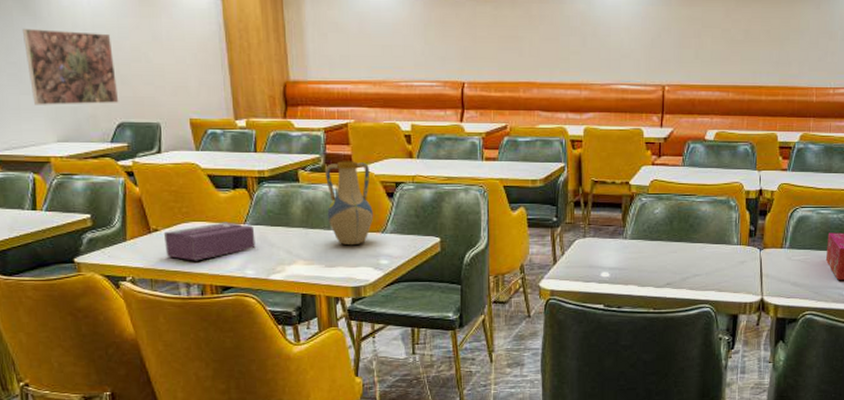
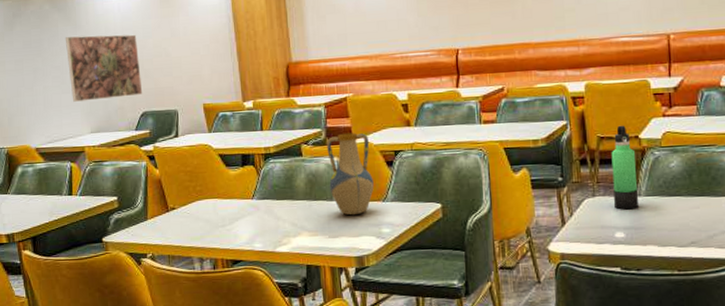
tissue box: present [164,222,256,261] -> none [181,198,263,237]
thermos bottle: none [603,170,625,250] -> present [611,125,639,209]

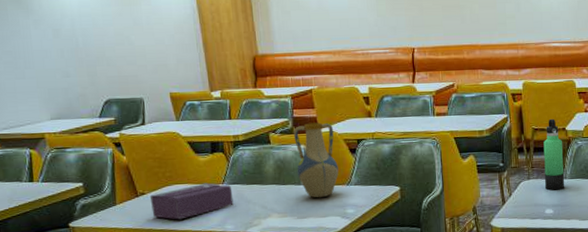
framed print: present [66,34,143,102] -> none [17,20,106,88]
tissue box: none [181,198,263,237] -> present [151,183,234,220]

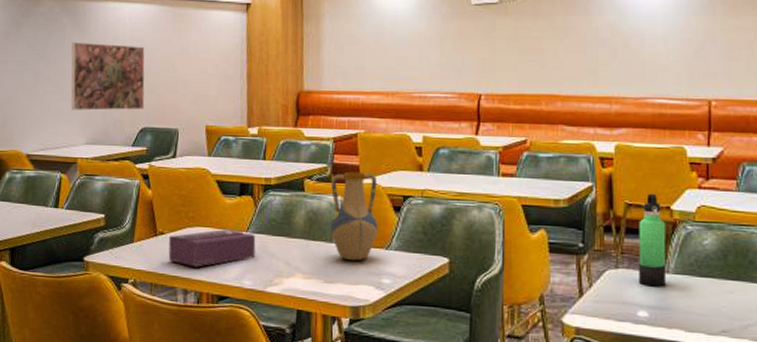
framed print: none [17,20,106,88] -> present [71,41,145,111]

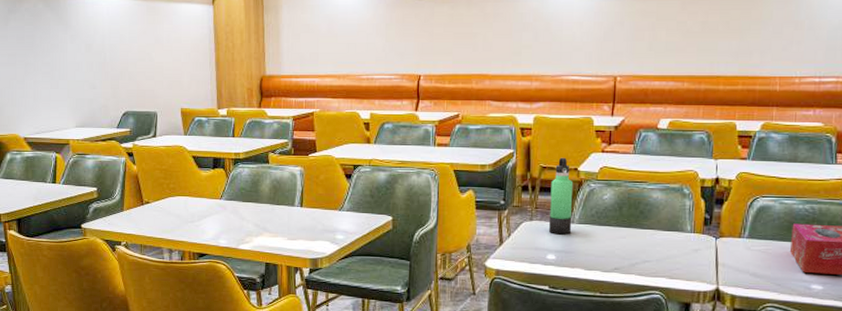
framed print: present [71,41,145,111] -> none [57,35,126,97]
tissue box: present [168,228,256,267] -> none [154,197,229,230]
vase: present [330,171,378,261] -> none [291,145,332,221]

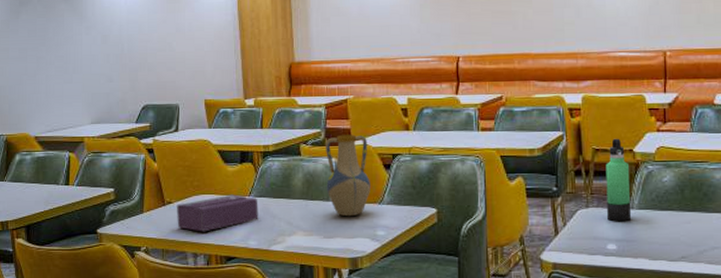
tissue box: none [154,197,229,230] -> present [177,194,258,232]
vase: none [291,145,332,221] -> present [325,134,370,217]

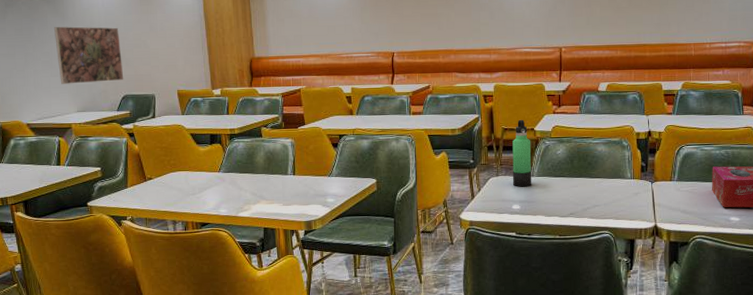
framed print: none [71,26,145,92] -> present [54,26,124,84]
tissue box: present [177,194,258,232] -> none [157,171,227,203]
vase: present [325,134,370,217] -> none [282,119,321,188]

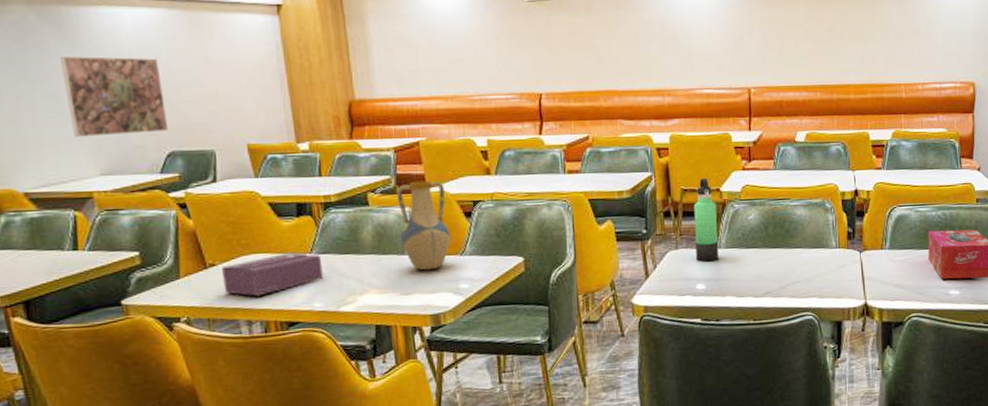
tissue box: none [157,171,227,203] -> present [222,252,323,296]
vase: none [282,119,321,188] -> present [396,181,451,271]

